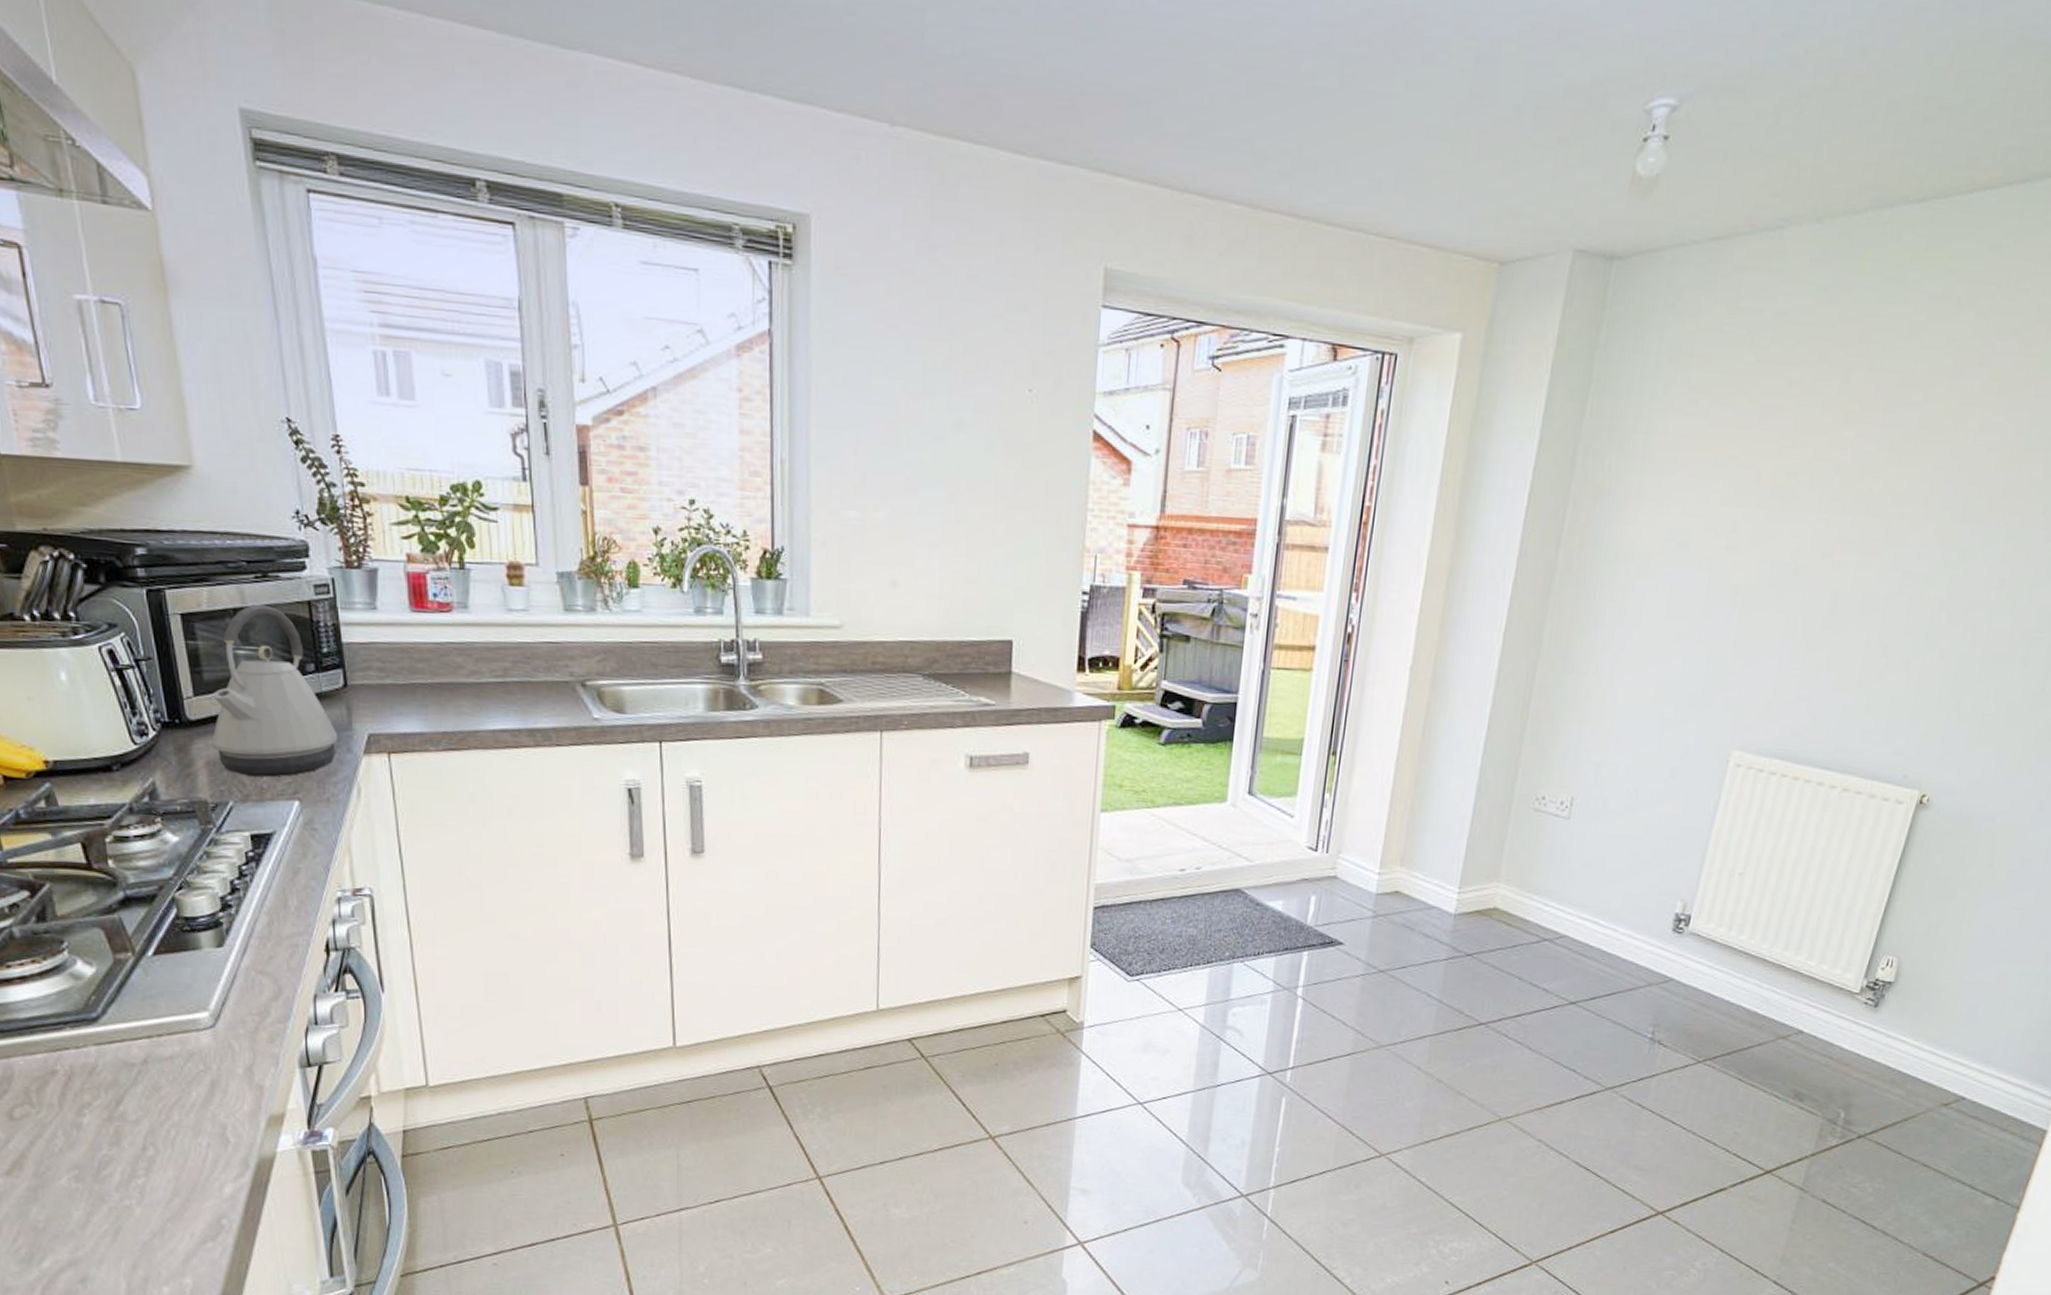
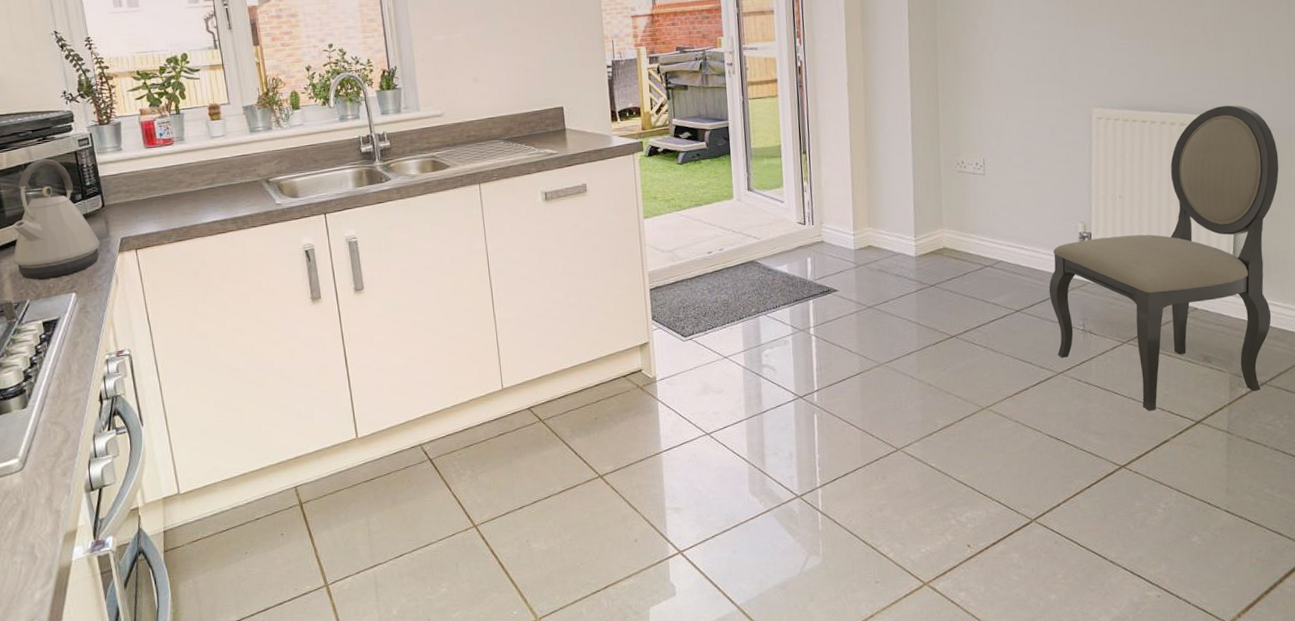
dining chair: none [1611,772,1961,1151] -> present [1049,105,1279,411]

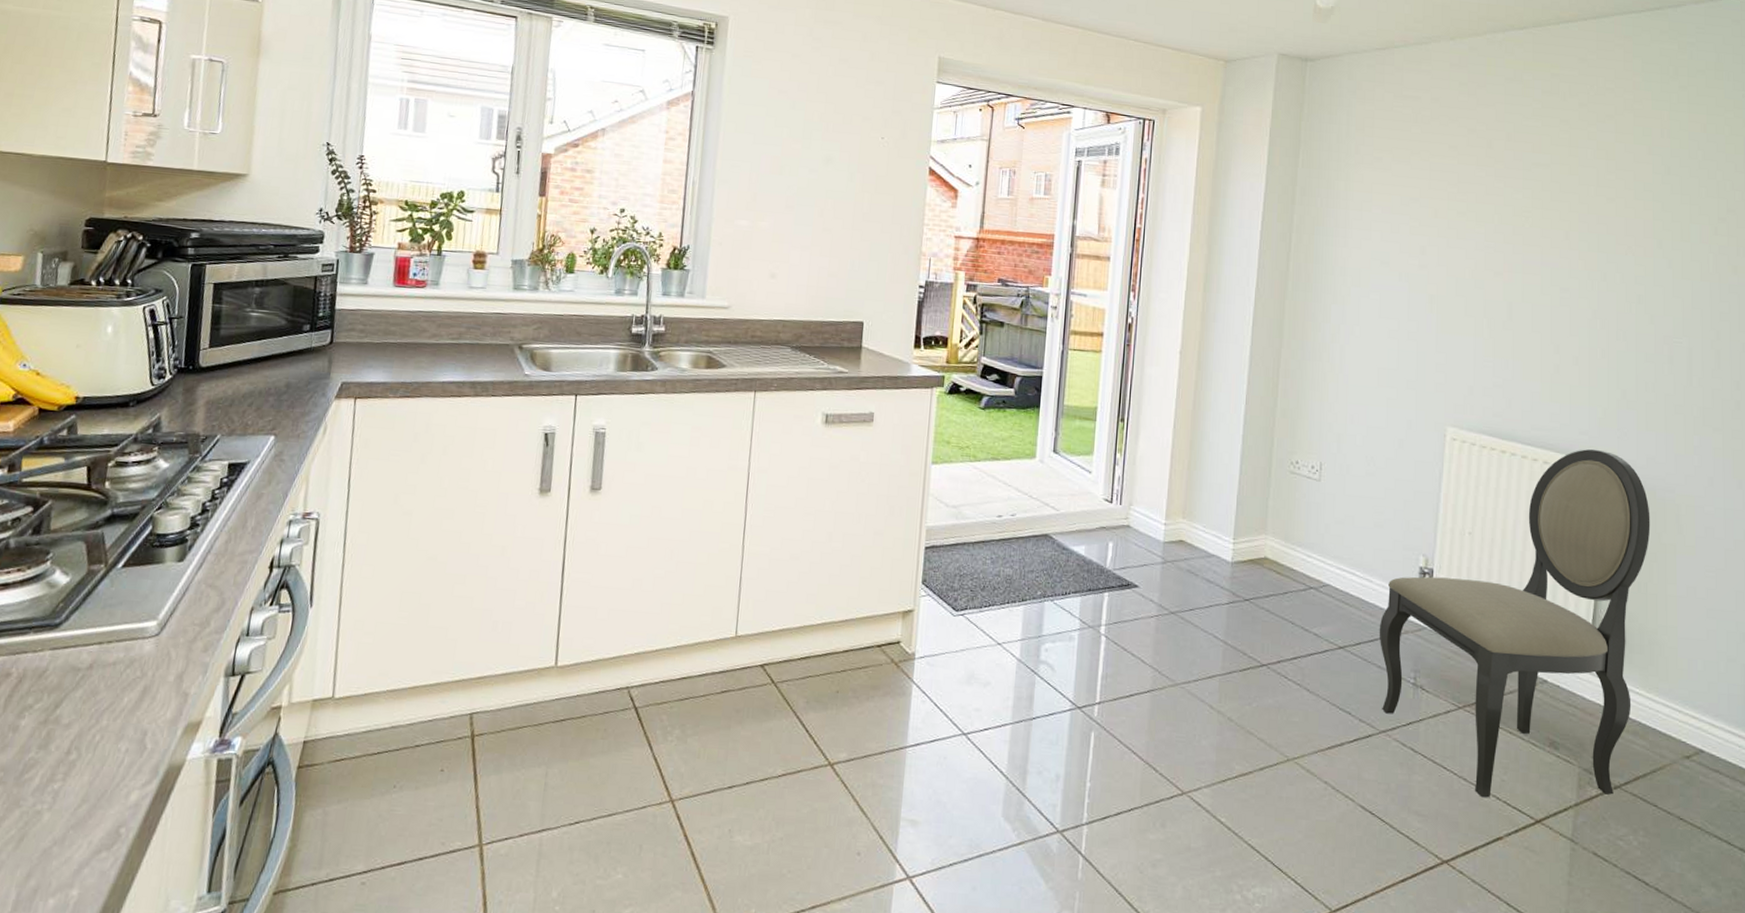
kettle: present [12,158,101,280] -> none [214,277,318,416]

